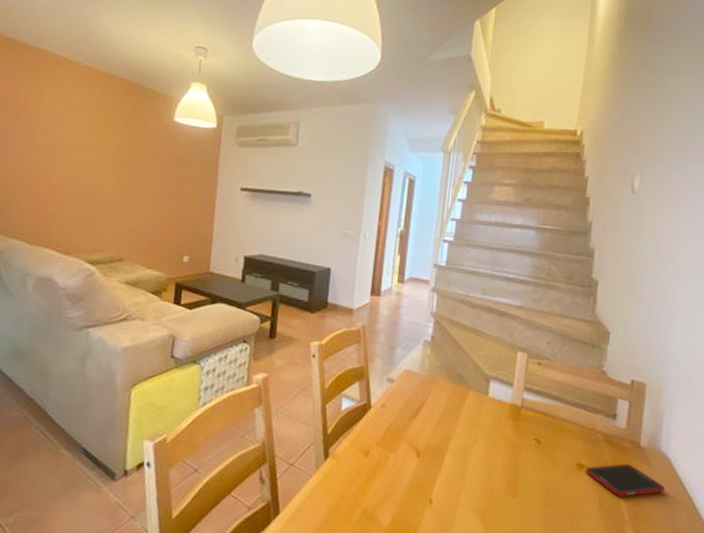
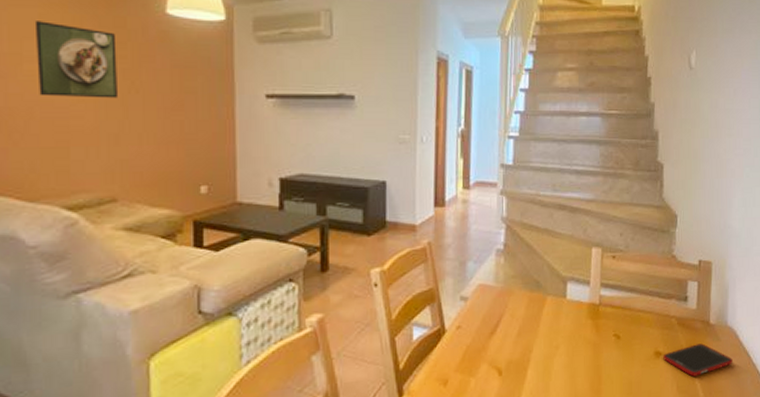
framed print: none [80,122,137,183] -> present [34,21,117,99]

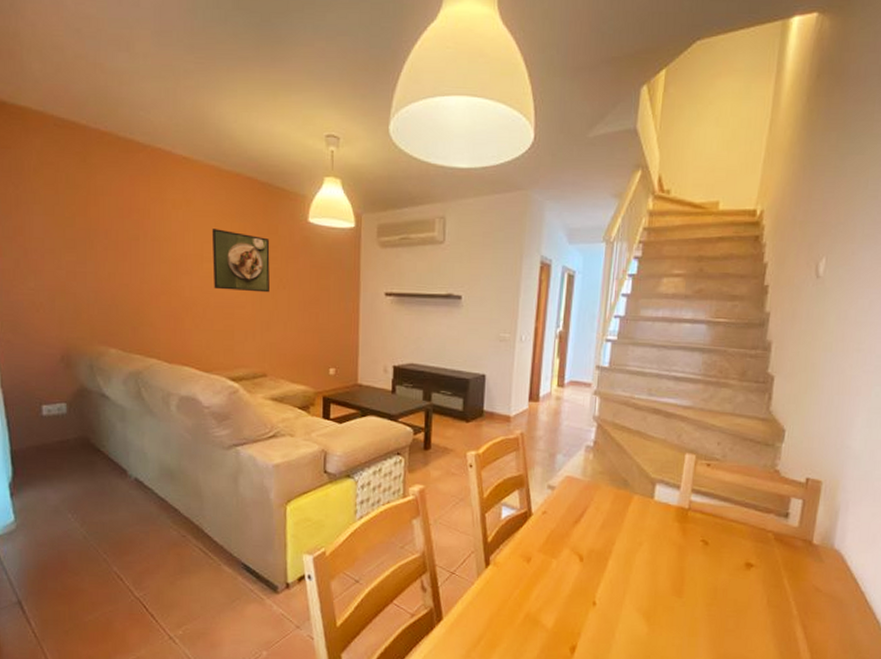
cell phone: present [663,343,733,377] -> none [754,562,836,594]

